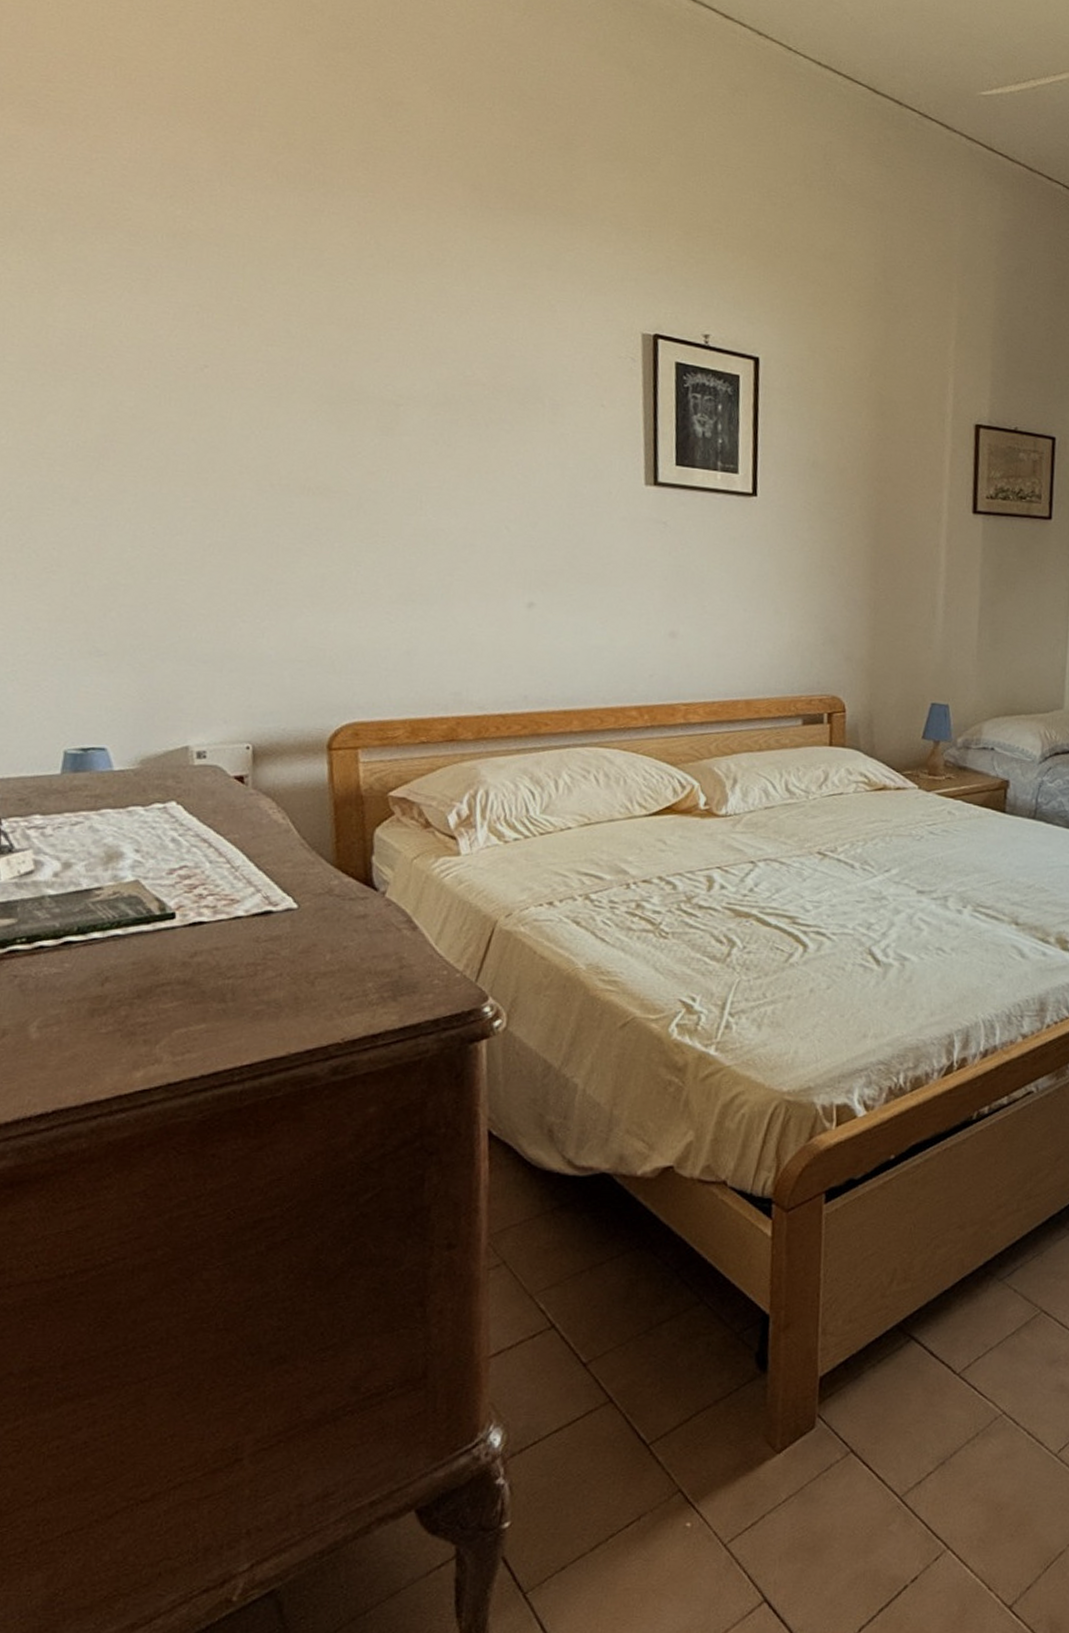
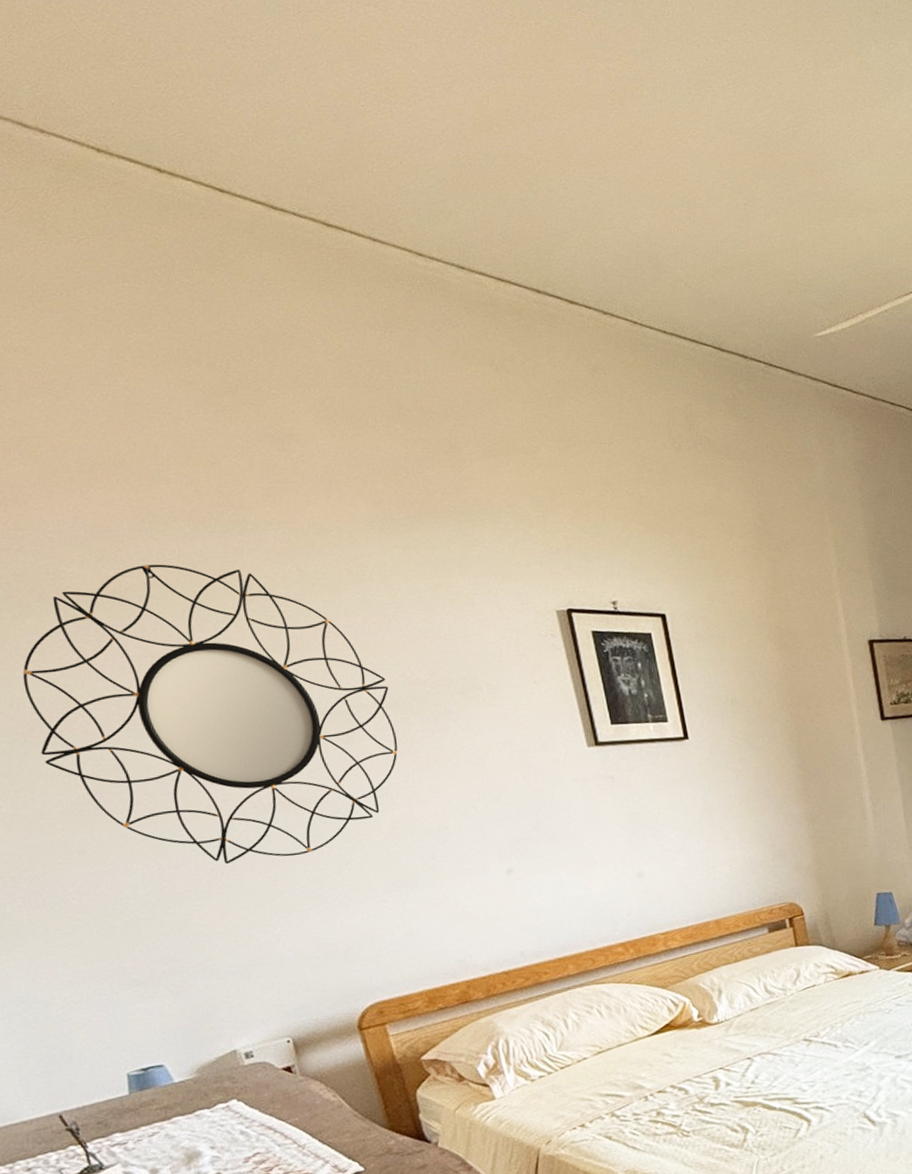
home mirror: none [57,209,444,547] -> present [22,564,398,864]

